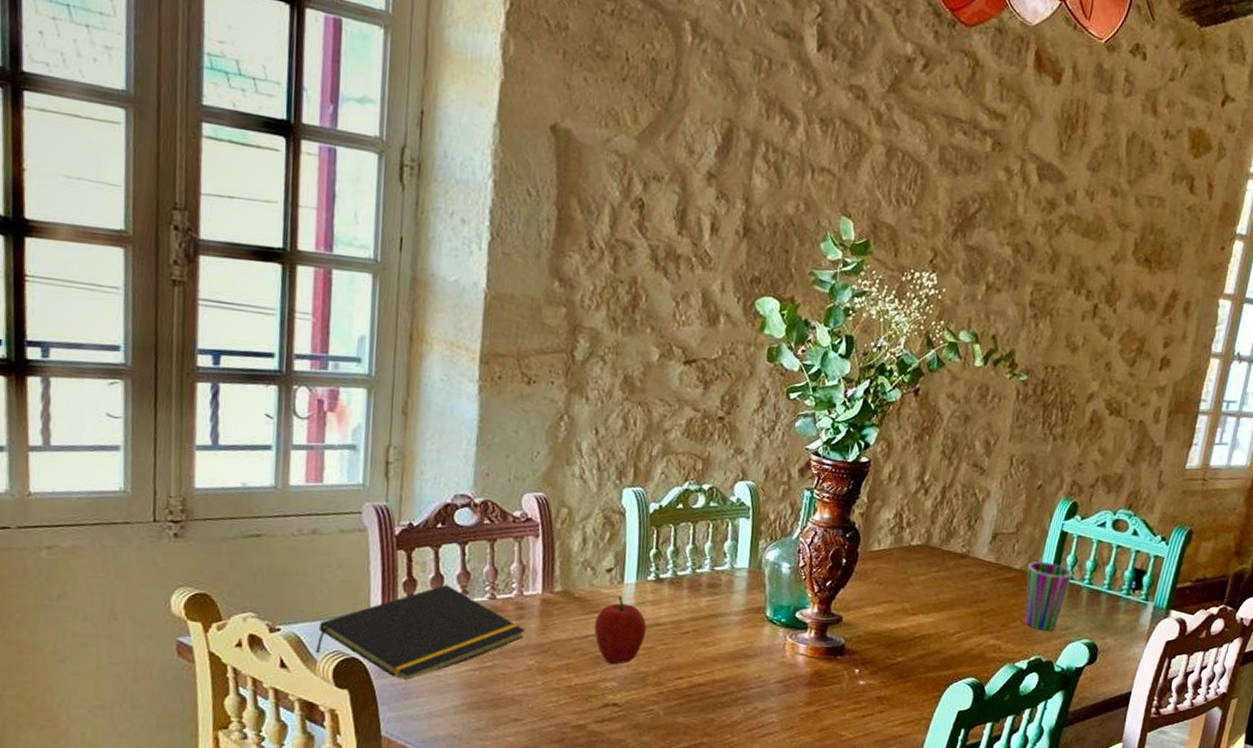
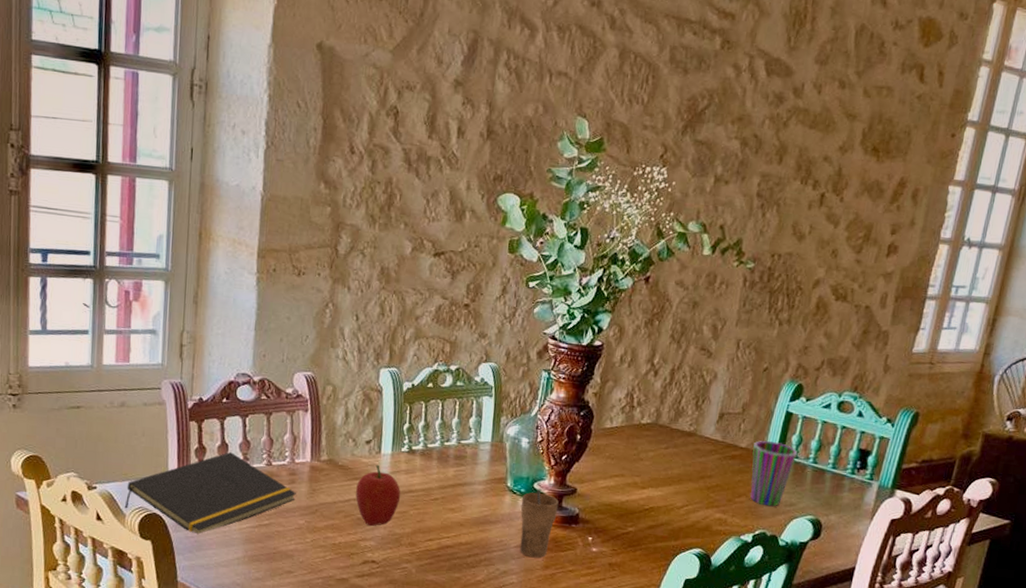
cup: none [780,619,823,694] -> present [519,490,559,558]

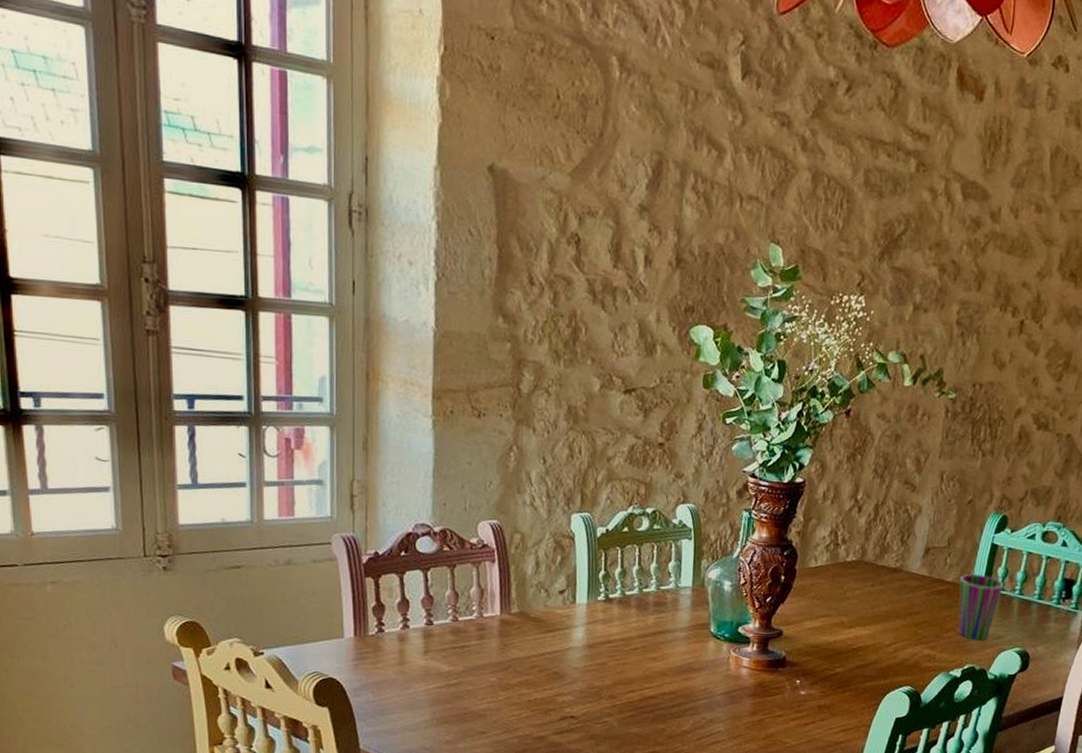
notepad: present [124,452,296,534] -> none [296,609,486,697]
fruit: present [355,464,401,527] -> none [550,615,599,681]
cup: present [519,490,559,558] -> none [726,634,765,705]

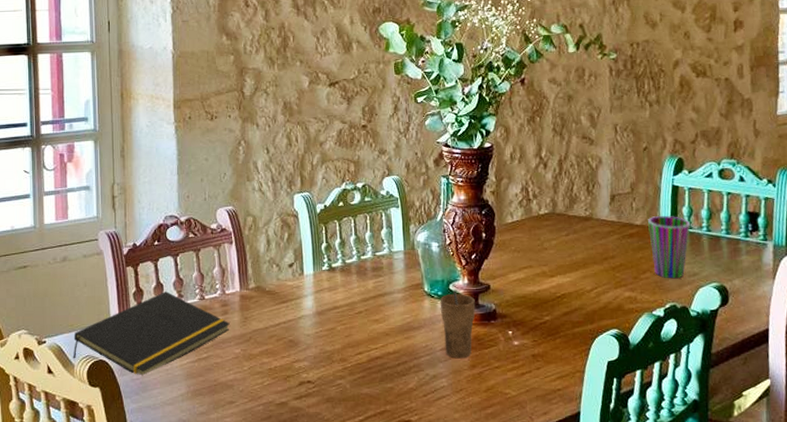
notepad: none [296,609,486,697] -> present [73,292,230,375]
cup: none [726,634,765,705] -> present [441,291,476,359]

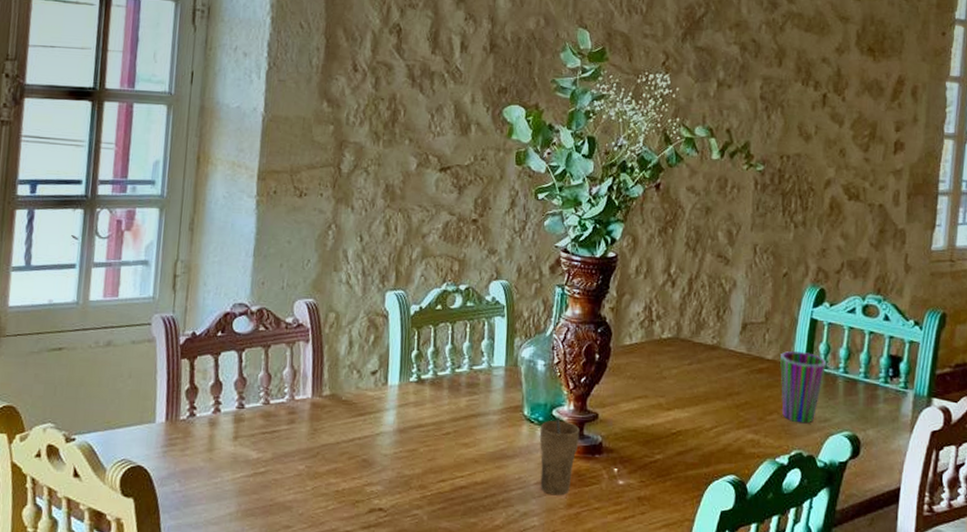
notepad: present [73,292,230,375] -> none [105,391,296,487]

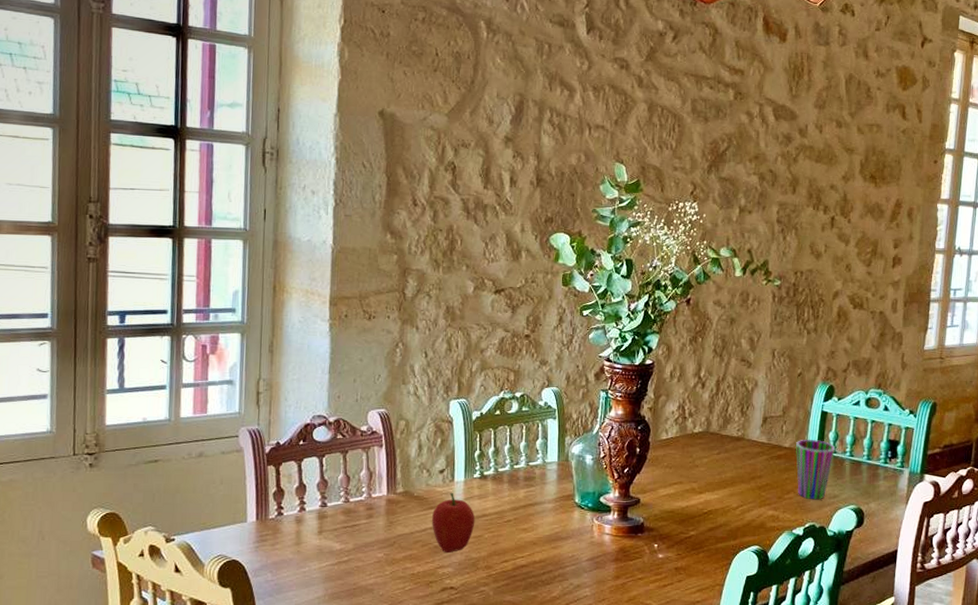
fruit: none [360,397,410,469] -> present [432,492,475,554]
cup: present [540,417,580,496] -> none [590,503,624,569]

